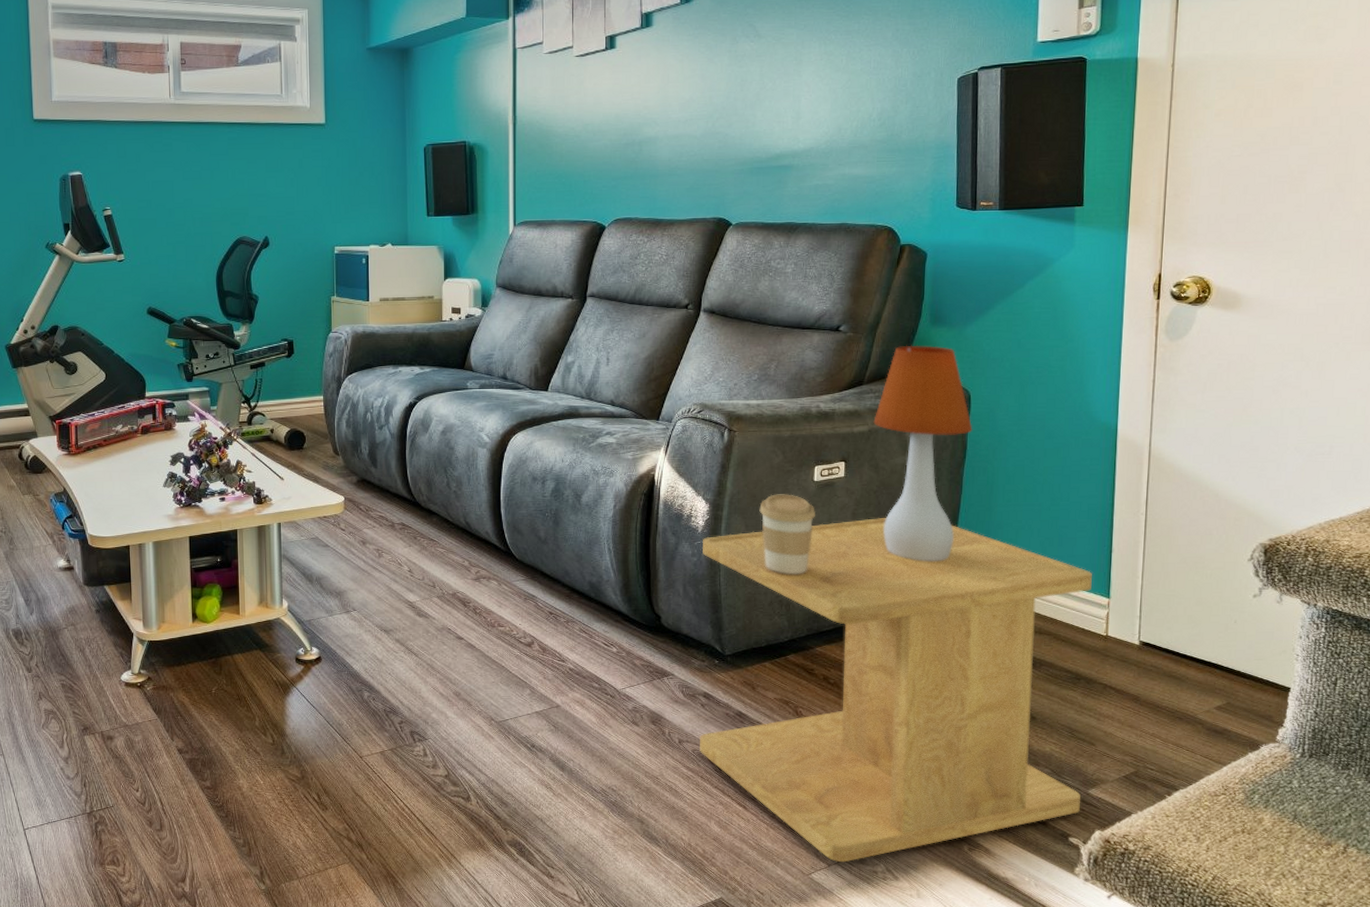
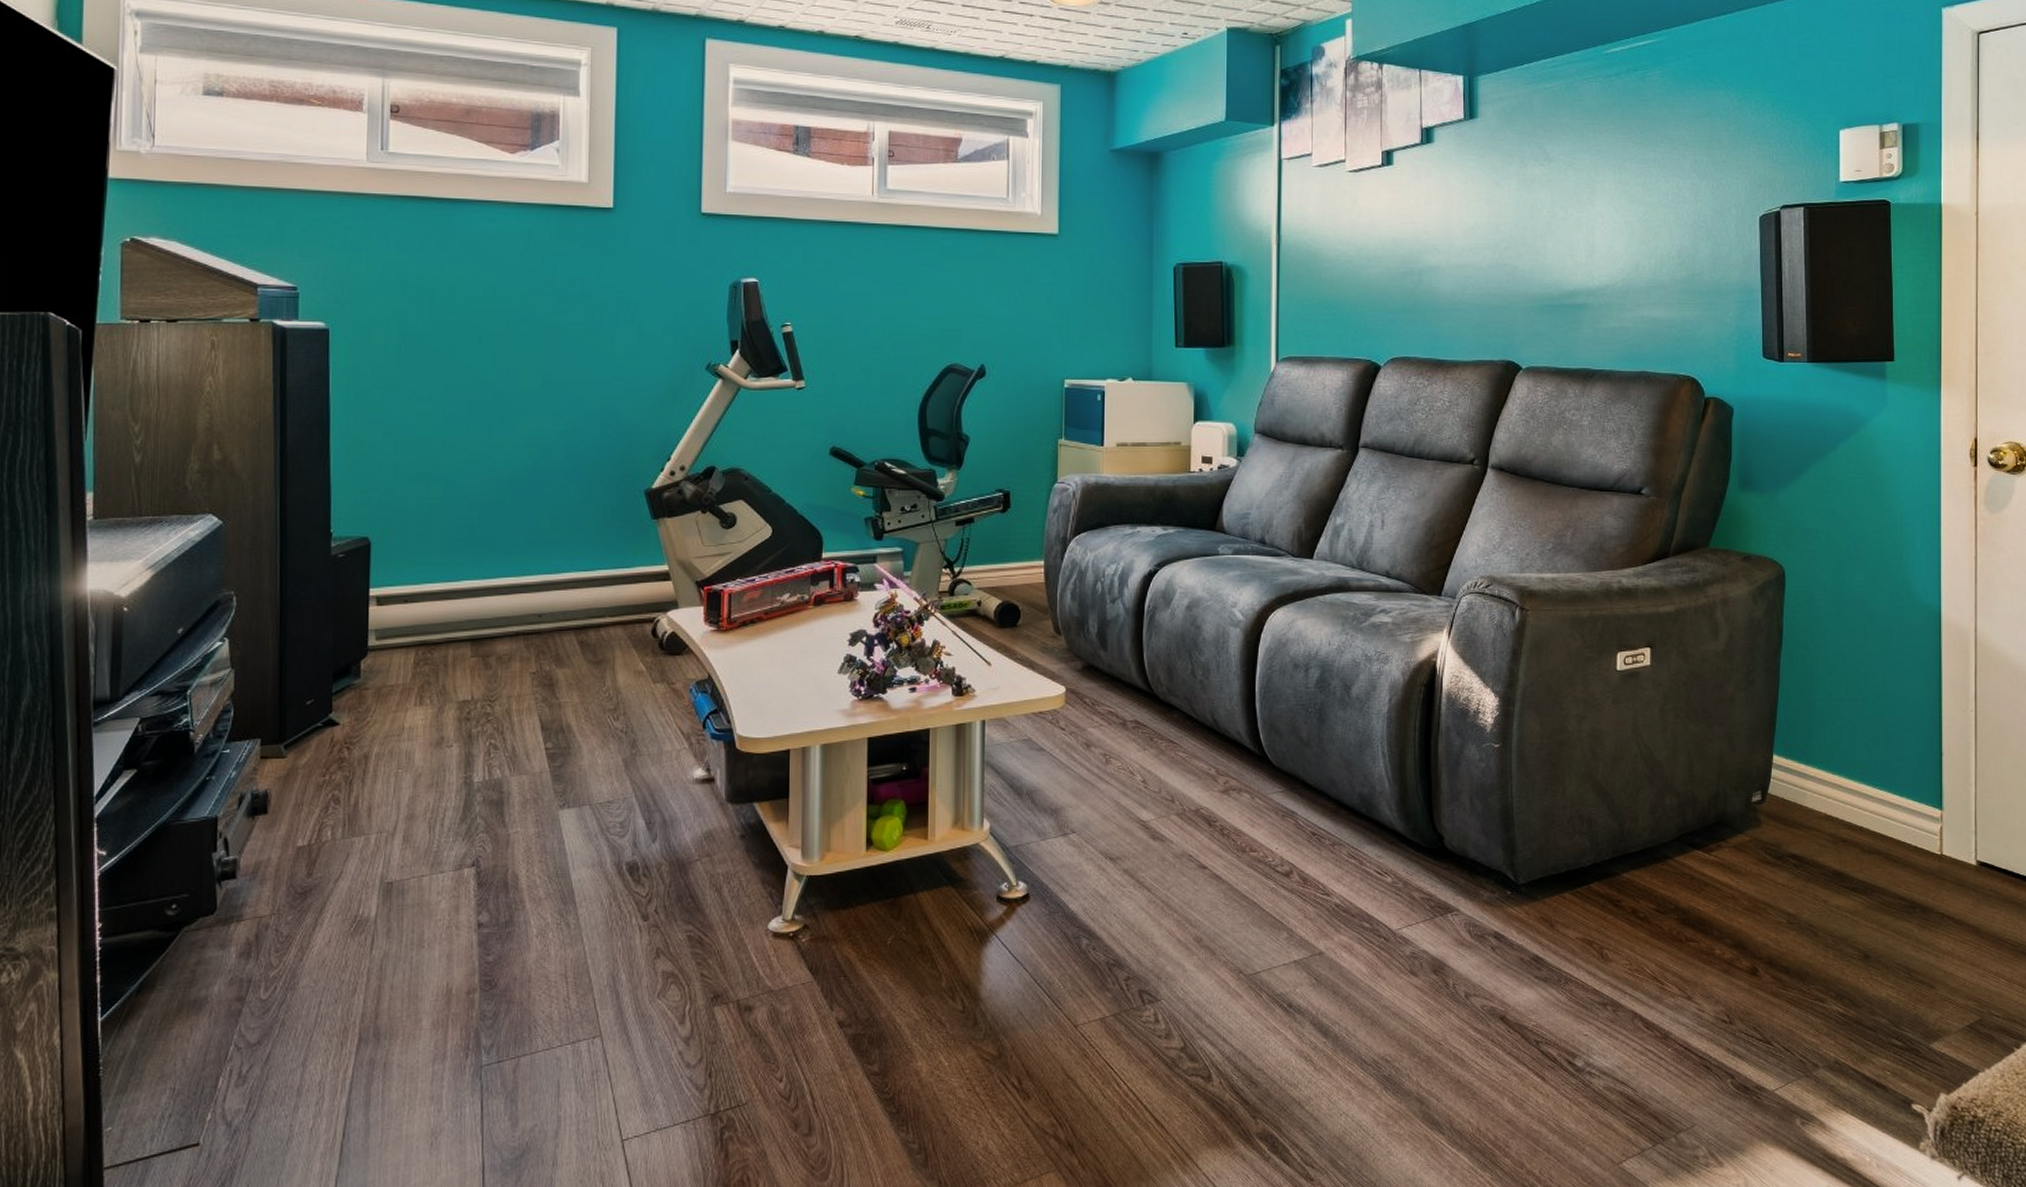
side table: present [699,517,1092,863] -> none [1489,713,1923,1146]
coffee cup: present [759,494,815,574] -> none [1556,685,1619,783]
table lamp: present [873,345,973,562] -> none [1681,512,1789,767]

